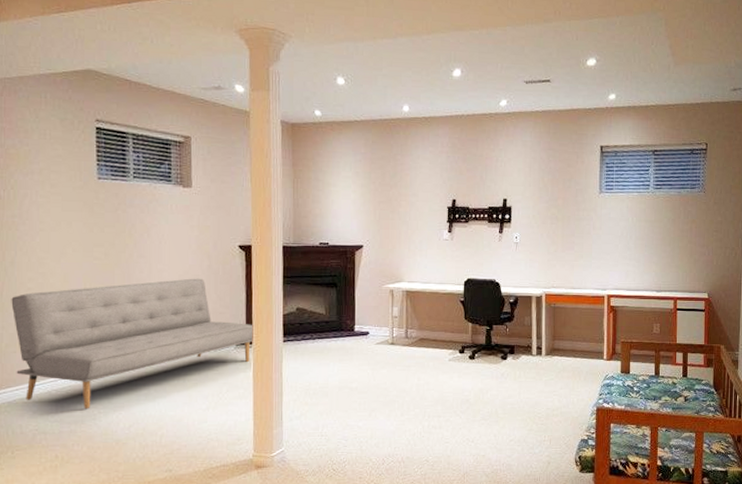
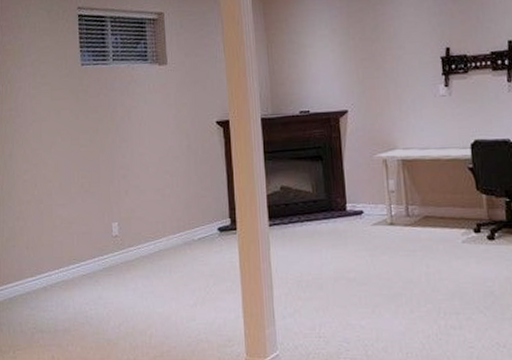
sofa: present [11,278,253,410] -> none [10,159,238,306]

